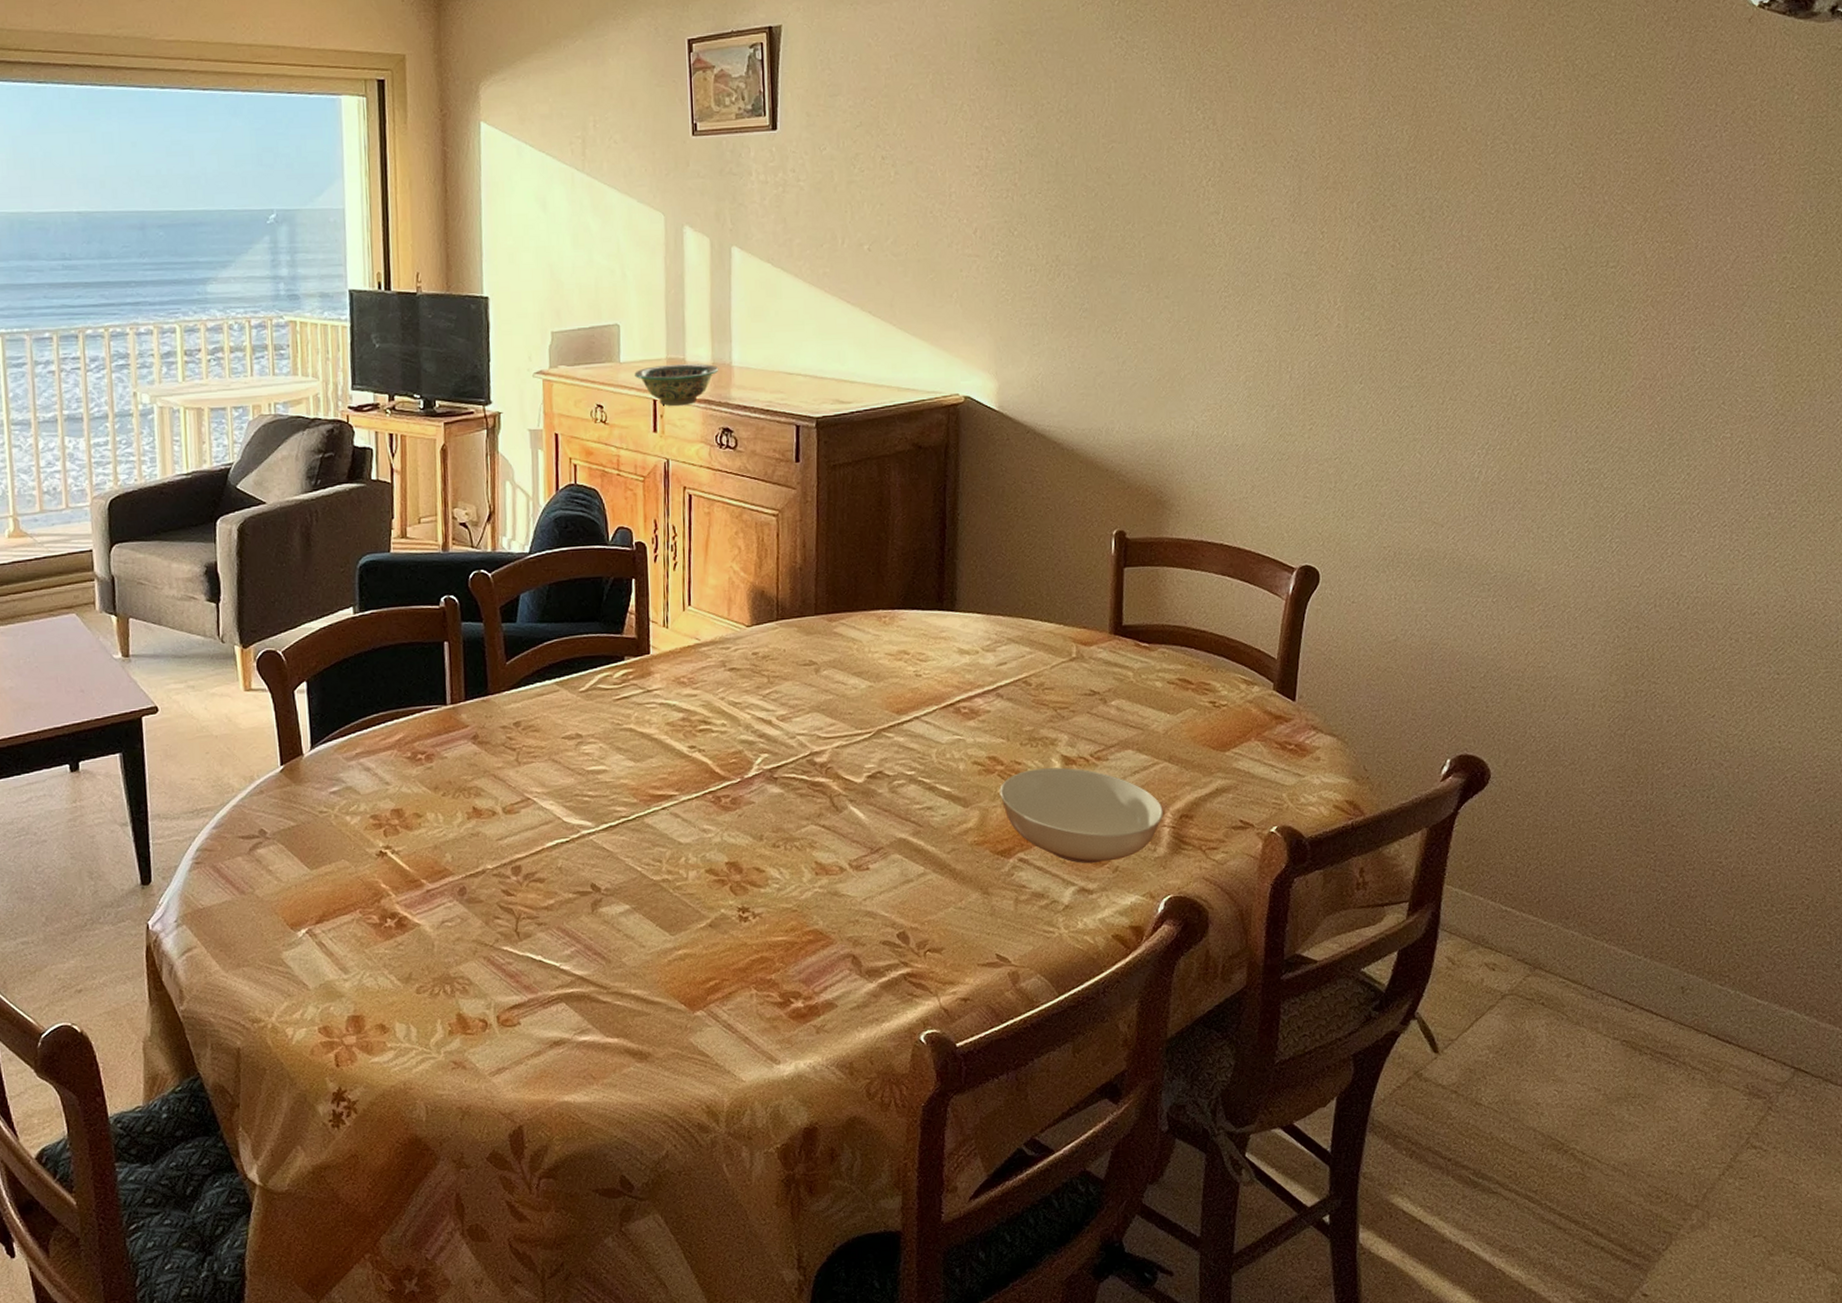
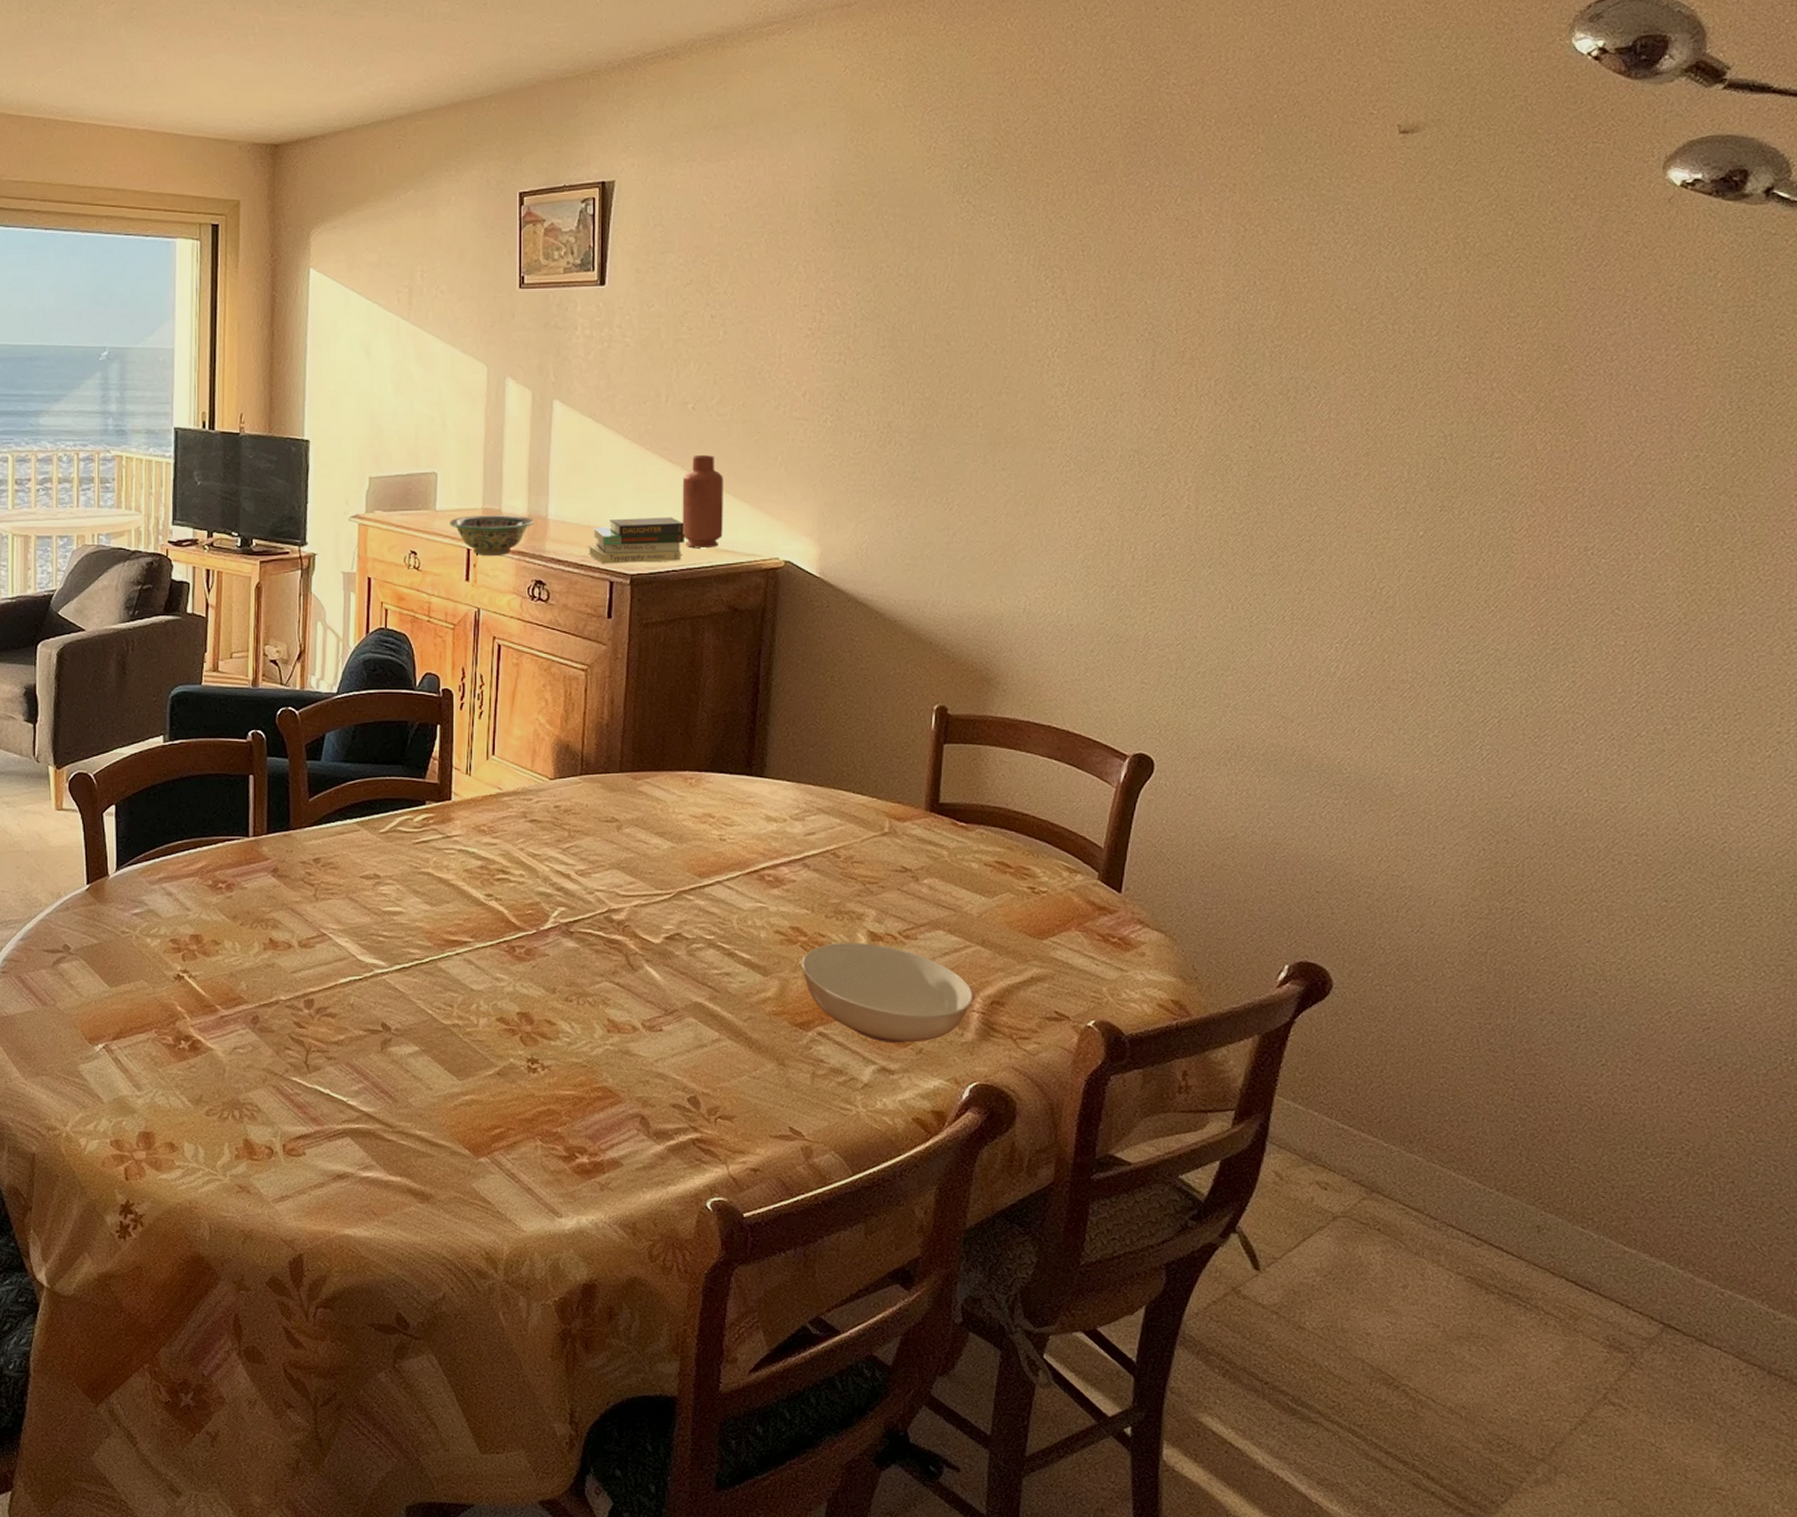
books: none [772,358,867,409] -> present [587,517,684,564]
vase: none [862,295,904,389] -> present [682,455,724,549]

